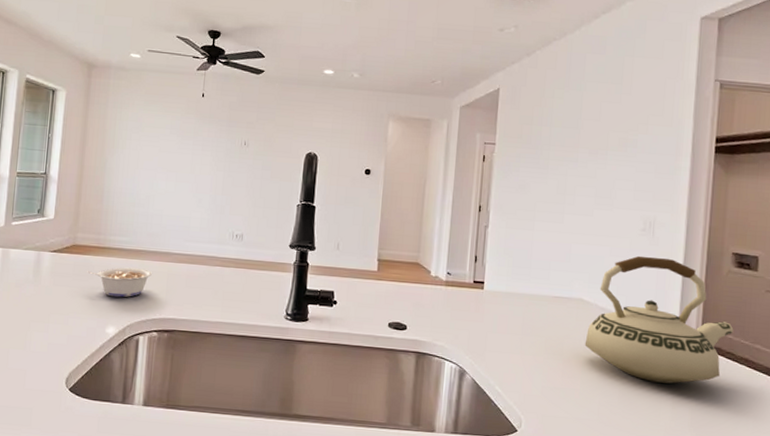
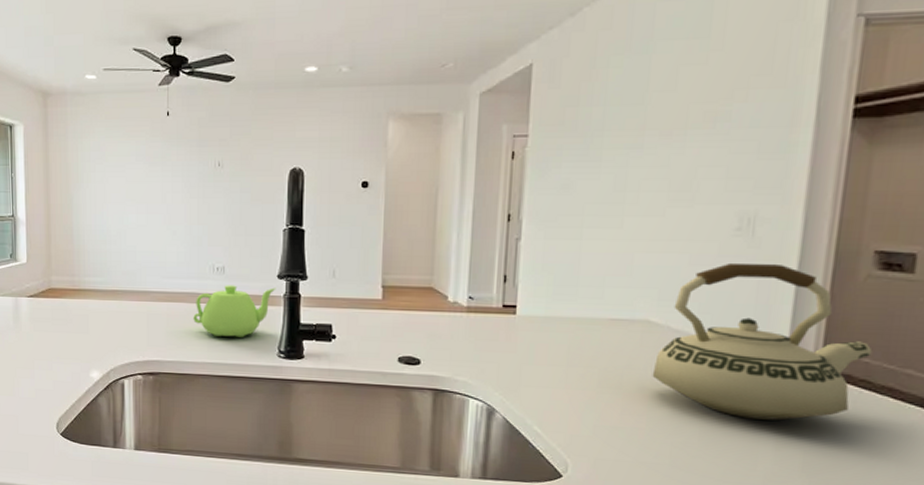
legume: present [87,267,152,298] -> none [65,309,131,341]
teapot: none [210,251,288,300] -> present [193,285,276,337]

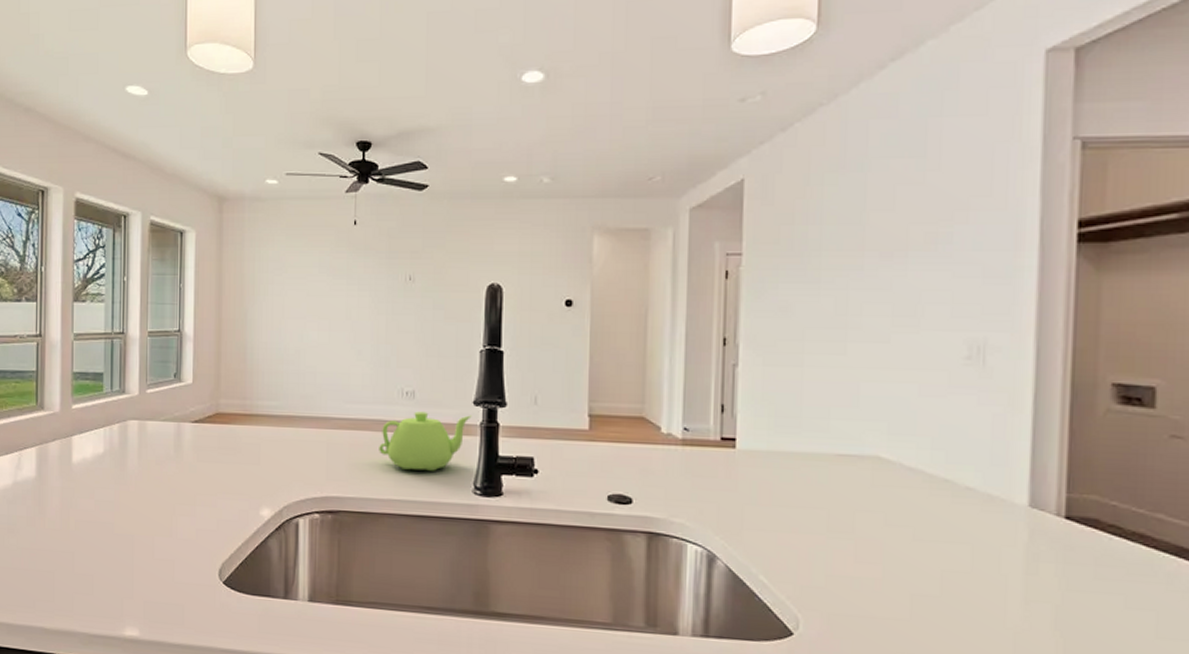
teakettle: present [652,262,873,421] -> none [886,394,1119,571]

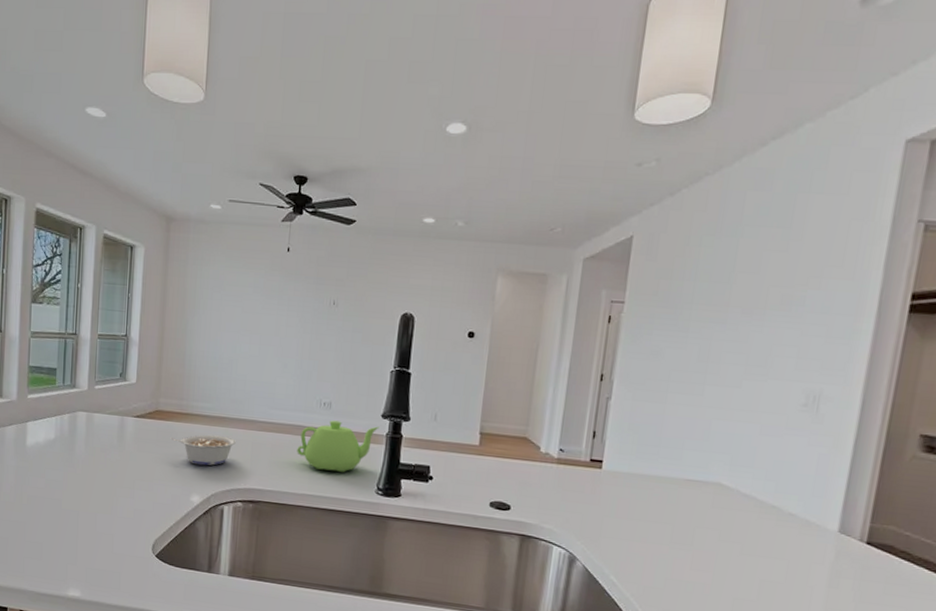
legume: none [234,437,309,474] -> present [170,434,236,466]

